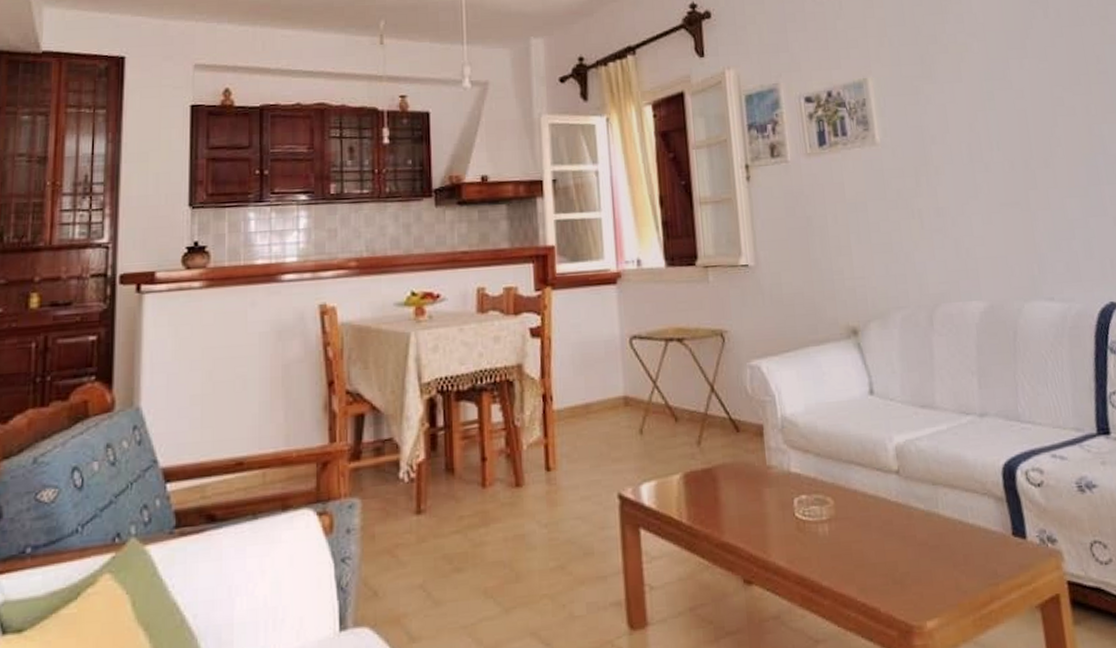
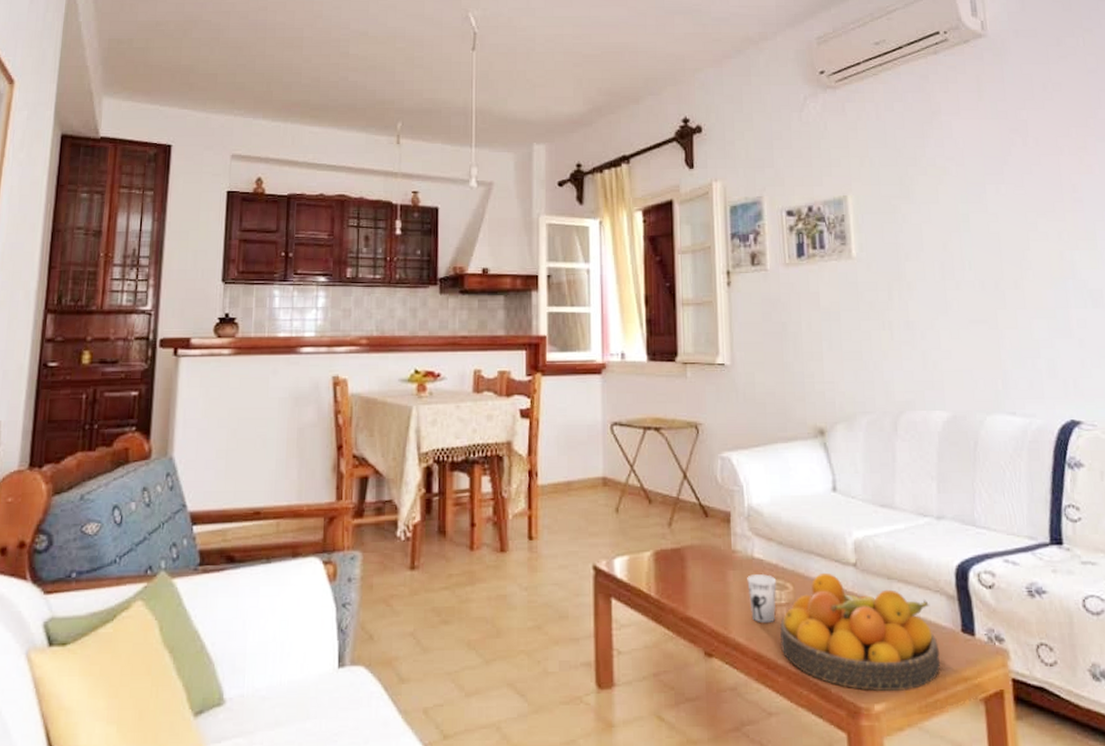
cup: none [784,489,818,543] -> present [747,574,777,624]
fruit bowl: none [822,483,994,608] -> present [780,572,941,692]

